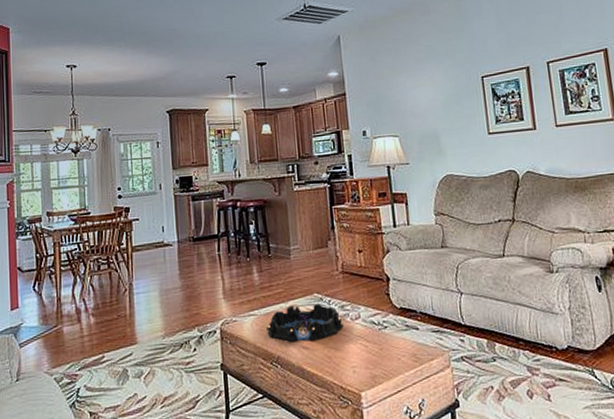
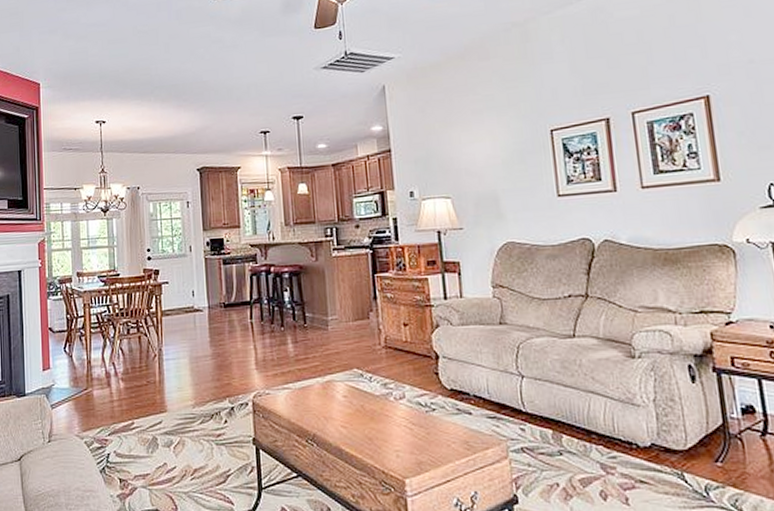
decorative bowl: present [266,303,344,343] -> none [302,380,386,421]

